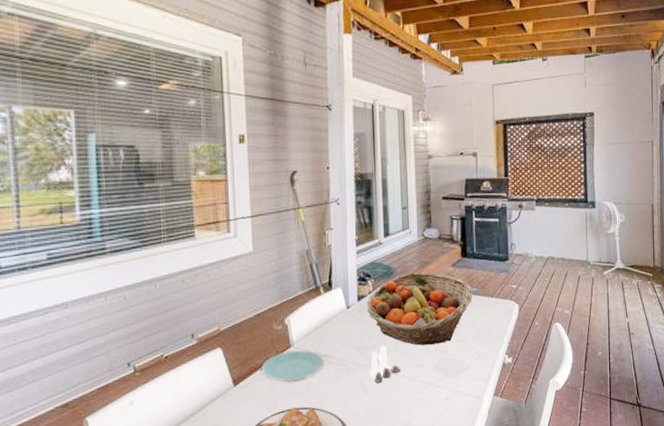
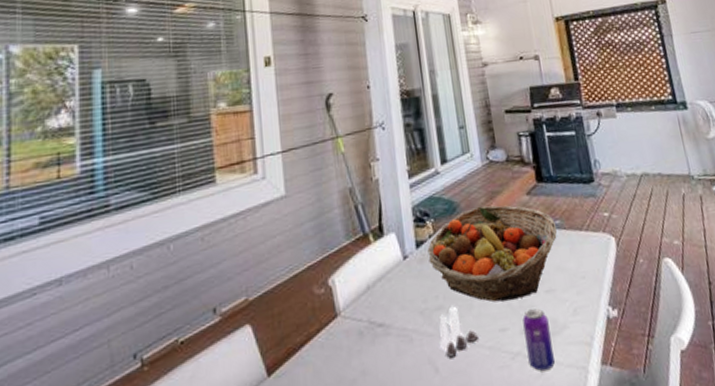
plate: present [261,350,324,382] -> none [301,319,381,366]
beverage can: none [437,352,458,397] -> present [522,308,555,371]

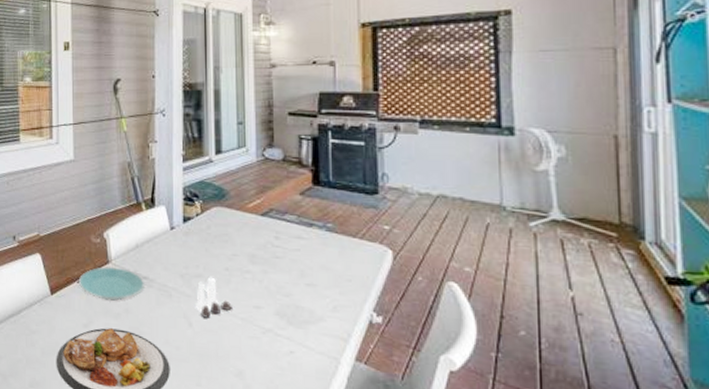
plate: none [301,319,381,366] -> present [78,267,144,301]
fruit basket: present [427,205,558,302] -> none [193,197,328,285]
beverage can: present [522,308,555,371] -> none [278,296,305,351]

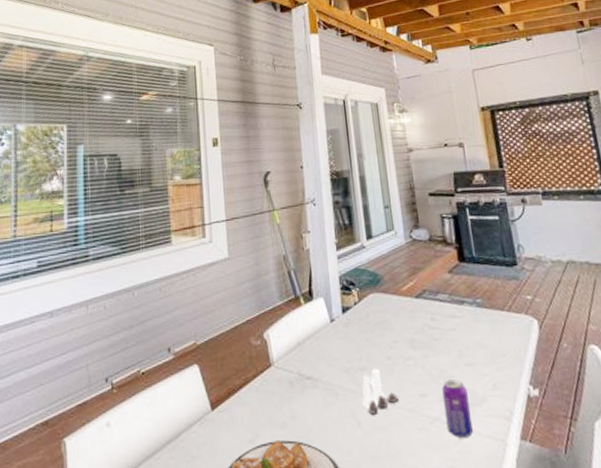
plate: present [78,267,144,301] -> none [240,370,309,409]
beverage can: none [278,296,305,351] -> present [442,379,473,437]

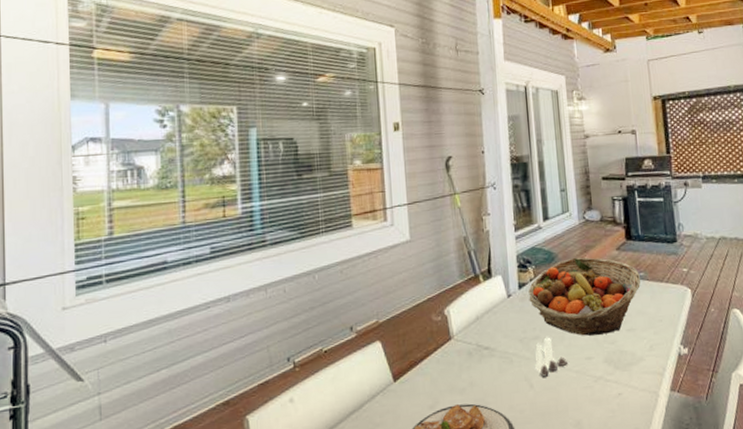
fruit basket: none [352,280,479,369] -> present [528,257,641,336]
beverage can: present [442,379,473,437] -> none [606,343,631,392]

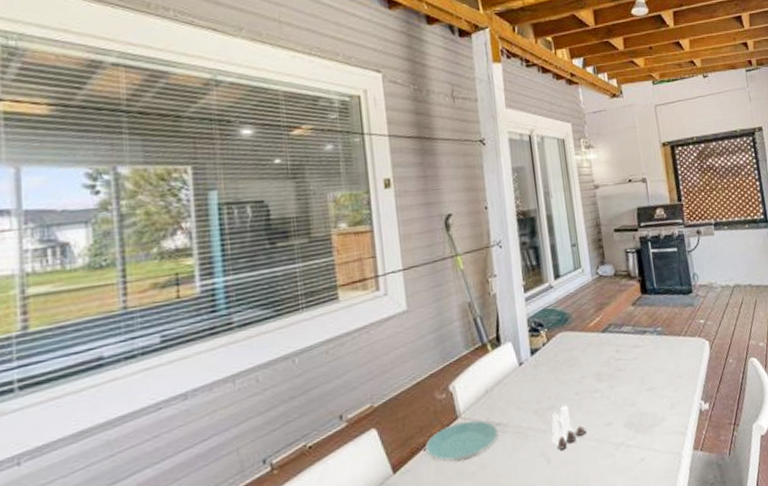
plate: none [421,342,487,377] -> present [424,420,499,462]
fruit basket: present [528,257,641,336] -> none [541,315,659,401]

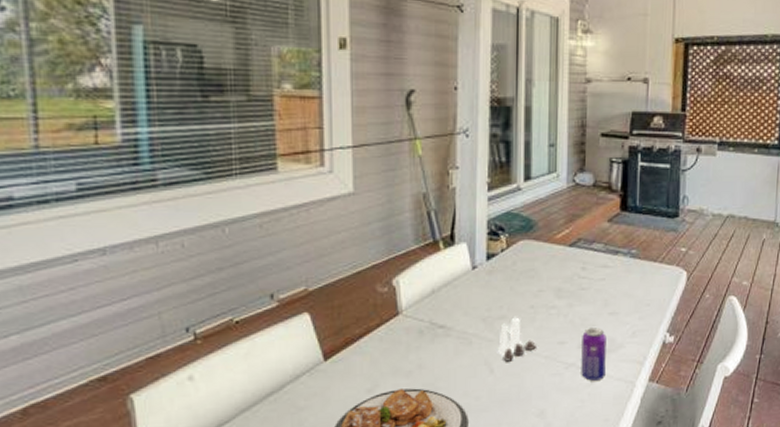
plate: present [424,420,499,462] -> none [360,319,441,358]
beverage can: none [626,405,653,458] -> present [581,328,606,381]

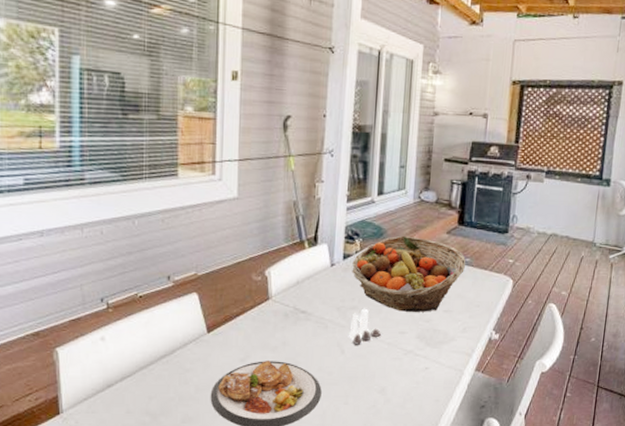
fruit basket: none [498,227,632,318] -> present [352,235,466,312]
beverage can: present [581,328,606,381] -> none [417,322,441,367]

